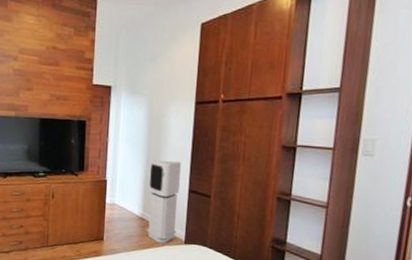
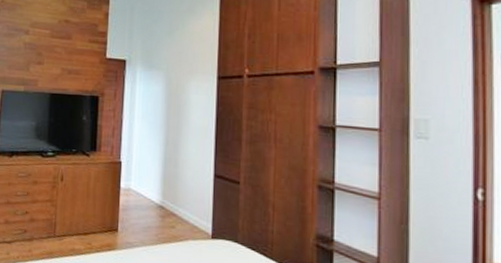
air purifier: present [147,160,181,244] -> none [167,140,204,238]

